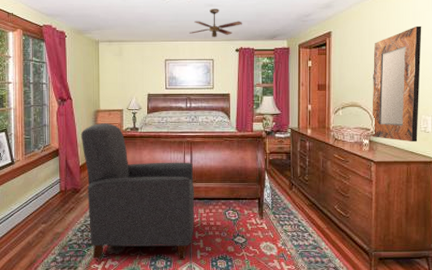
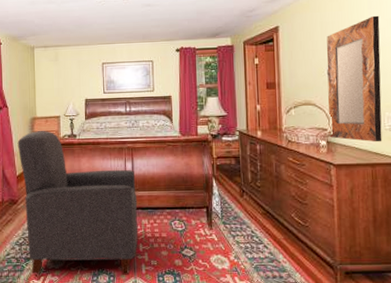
ceiling fan: present [189,9,243,38] -> none [126,8,183,39]

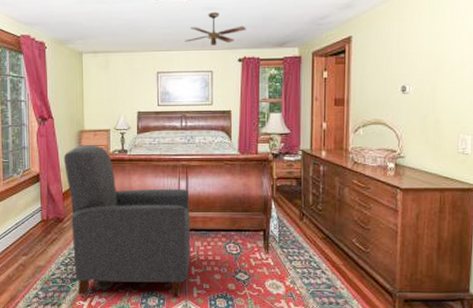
ceiling fan: none [126,8,183,39] -> present [184,12,247,47]
home mirror: present [327,15,382,142] -> none [398,27,462,166]

